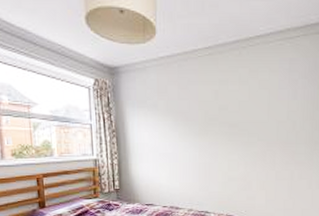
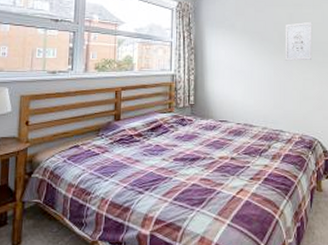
wall art: none [210,99,238,142] -> present [285,21,313,61]

